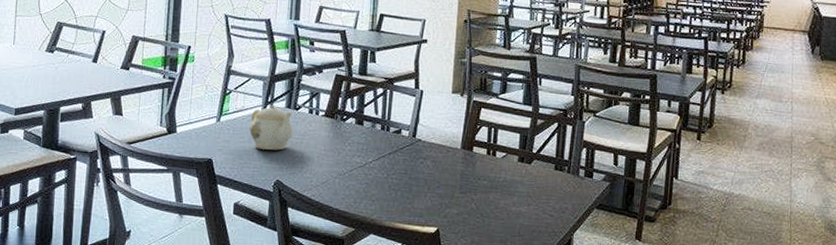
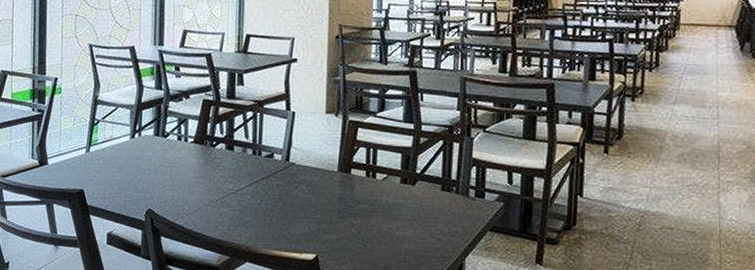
teapot: present [249,104,294,150] -> none [119,132,163,179]

